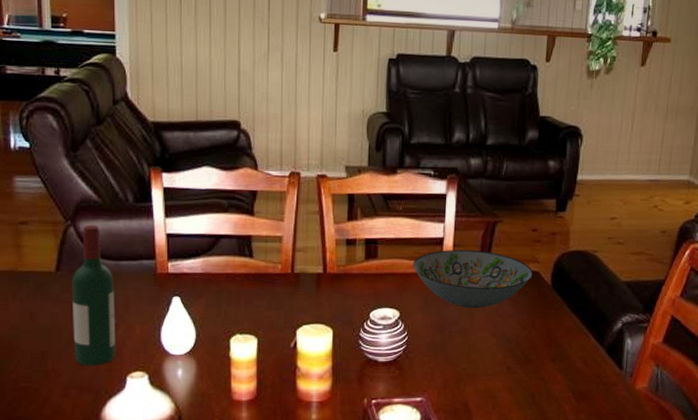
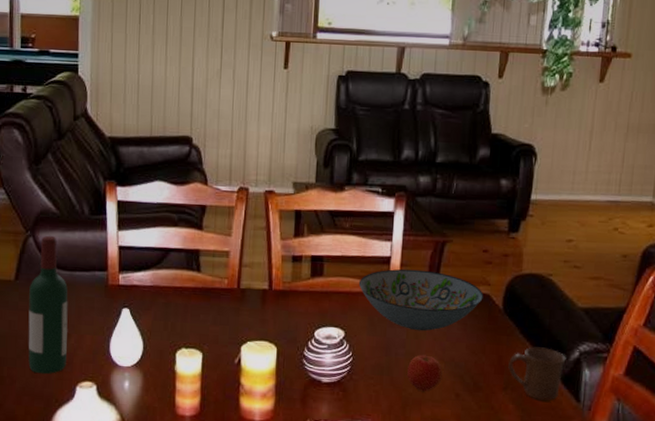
apple: none [461,331,495,366] -> present [407,354,443,391]
mug: none [556,320,610,370] -> present [508,347,566,401]

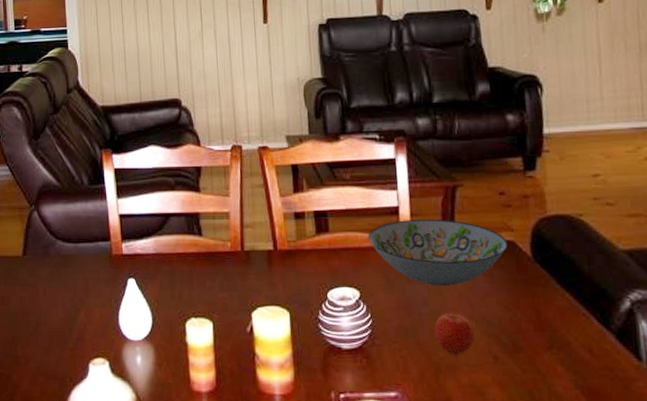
wine bottle: present [28,235,68,375] -> none [37,208,78,352]
mug: present [508,347,566,401] -> none [549,298,616,361]

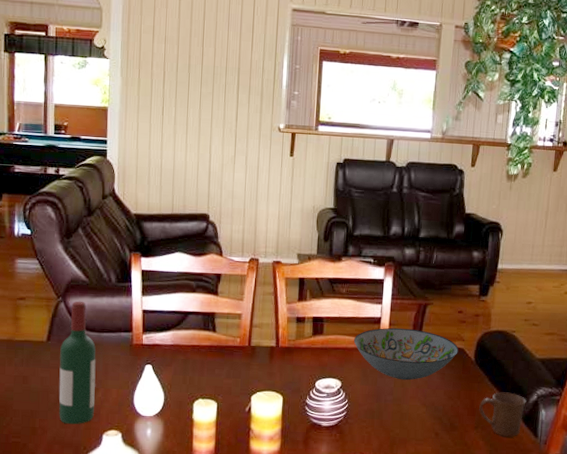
wine bottle: none [37,208,78,352] -> present [59,301,96,425]
apple: present [434,313,475,355] -> none [394,400,424,432]
mug: none [549,298,616,361] -> present [479,392,527,437]

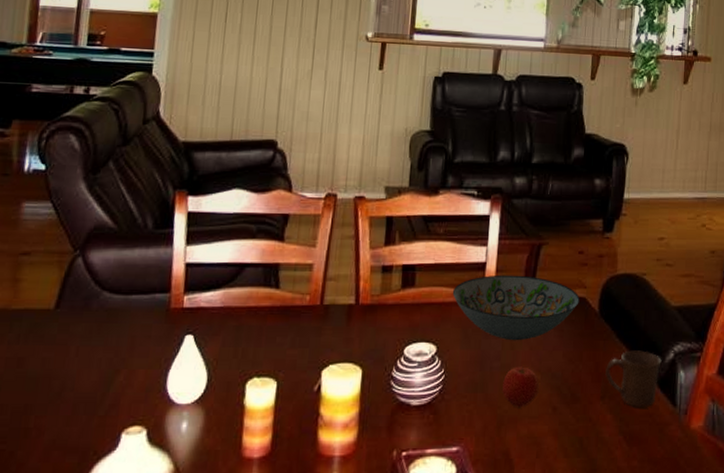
wine bottle: present [59,301,96,425] -> none [63,254,121,421]
apple: none [394,400,424,432] -> present [502,366,539,407]

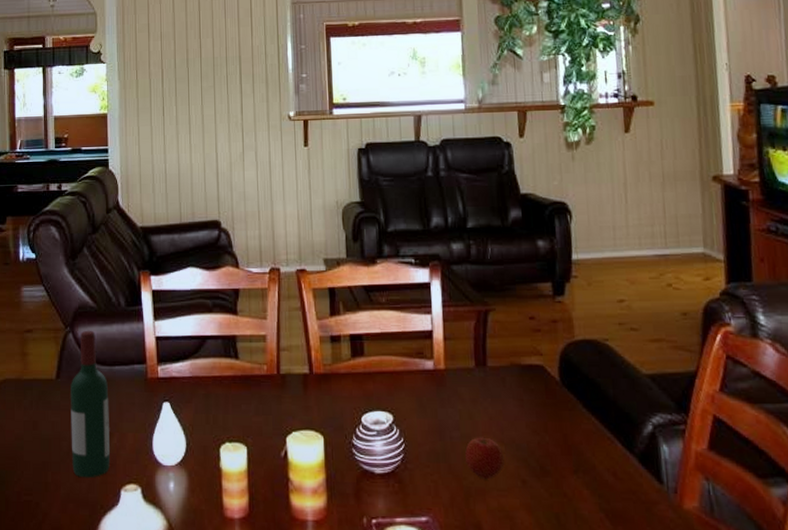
wine bottle: none [63,254,121,421] -> present [71,330,110,478]
decorative bowl: present [452,274,580,341] -> none [402,343,537,411]
mug: present [605,350,662,408] -> none [575,422,639,484]

